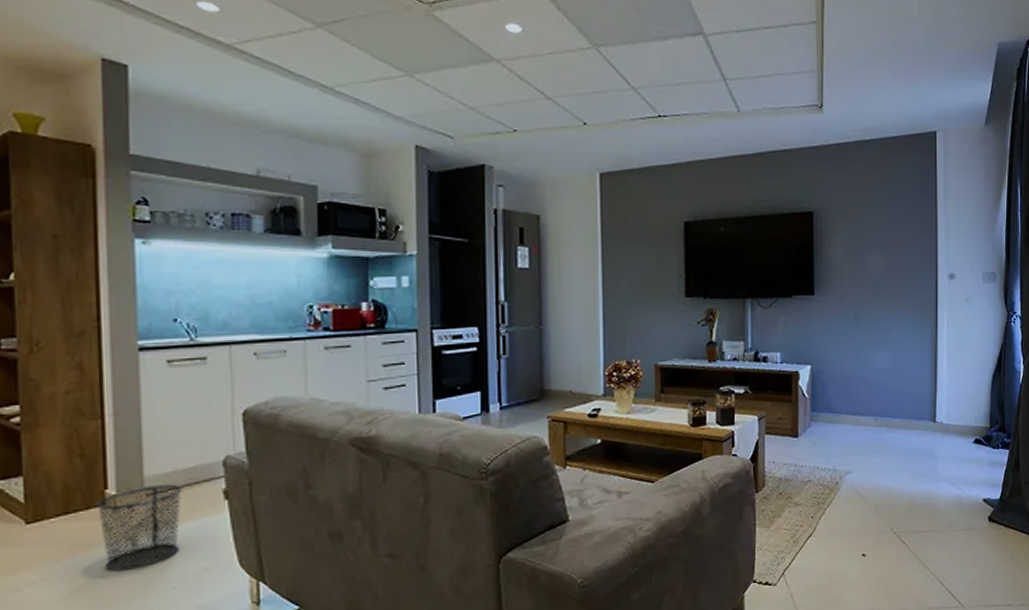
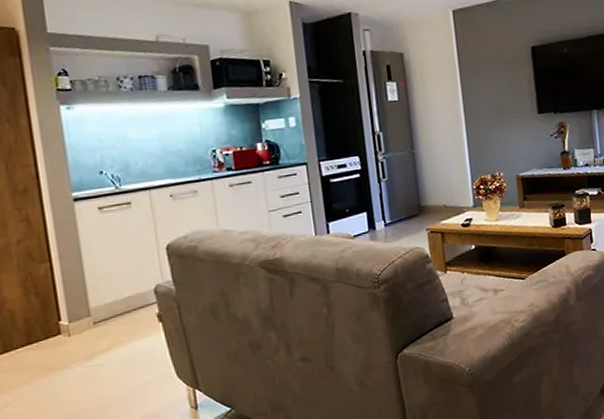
waste bin: present [95,484,182,571] -> none [52,312,125,389]

